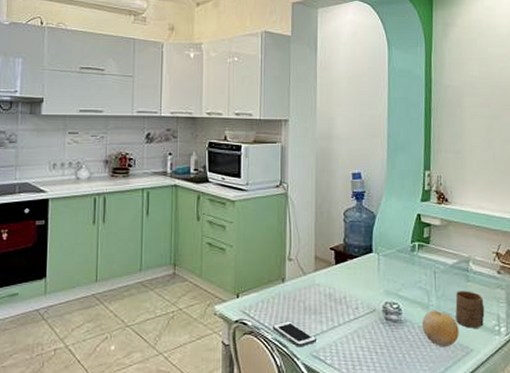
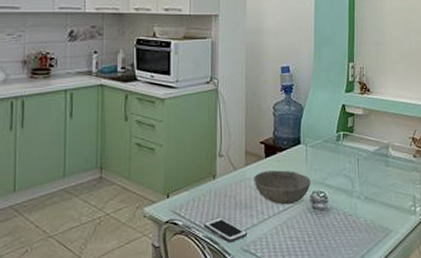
bowl: none [324,278,383,314] -> present [254,170,311,205]
fruit: present [421,310,459,348] -> none [346,195,380,231]
cup: present [455,291,485,328] -> none [376,175,402,210]

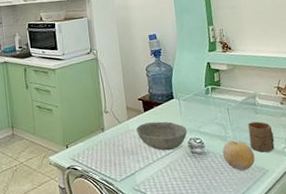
cell phone: present [203,217,248,243] -> none [98,162,137,184]
fruit: none [346,195,380,231] -> present [222,140,255,171]
cup: none [376,175,402,210] -> present [248,121,275,153]

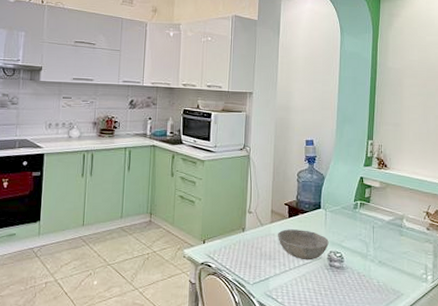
fruit: present [222,140,255,171] -> none [360,259,392,292]
cup: present [248,121,275,153] -> none [390,243,415,276]

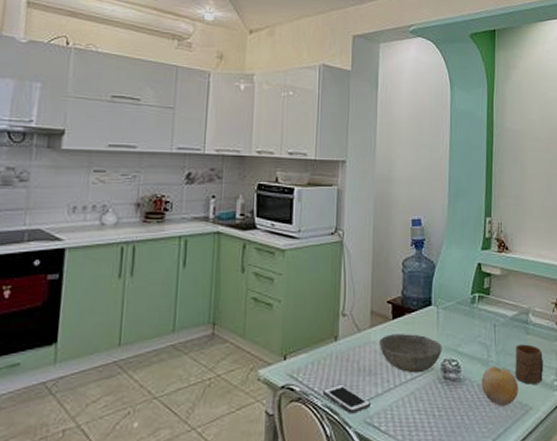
cell phone: none [232,264,271,288] -> present [322,384,372,414]
fruit: none [360,259,392,292] -> present [481,366,519,407]
cup: none [390,243,415,276] -> present [515,344,544,384]

